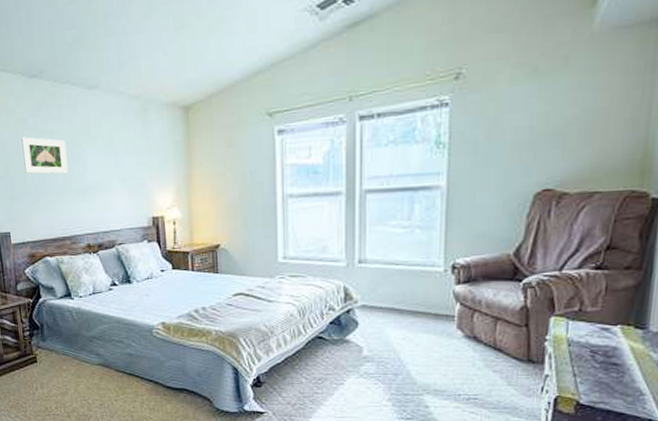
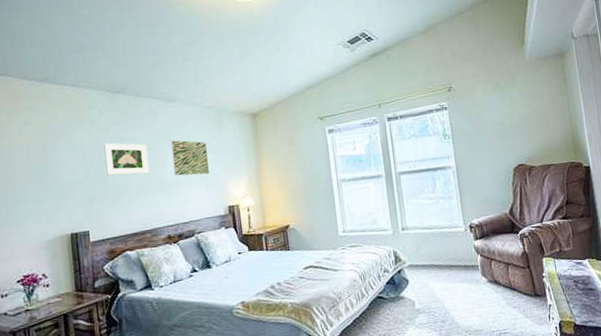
wall art: none [91,136,133,179] -> present [171,140,210,176]

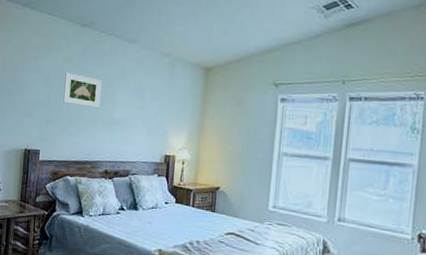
wall art: present [171,140,210,176] -> none [121,81,157,120]

